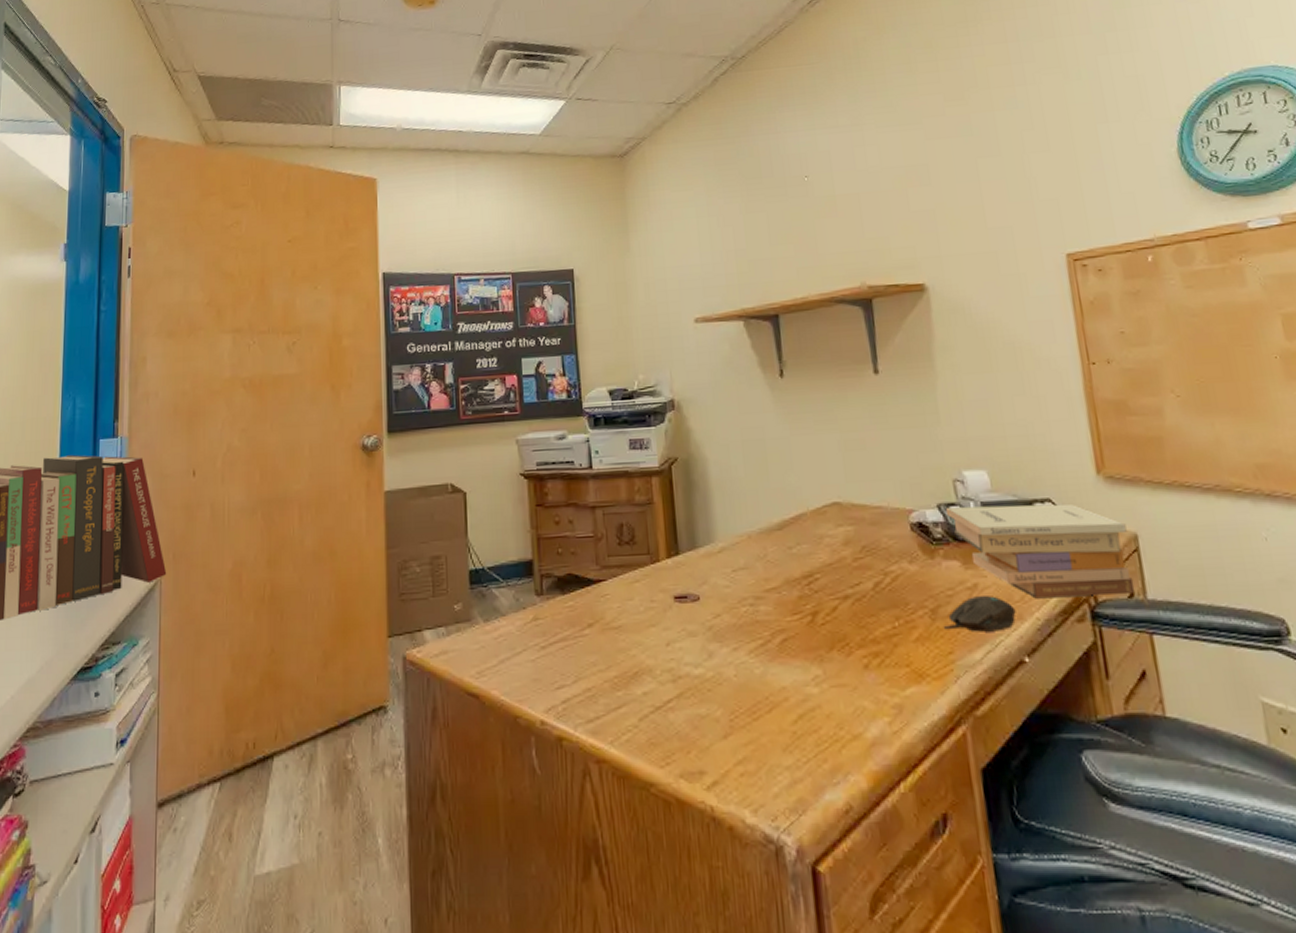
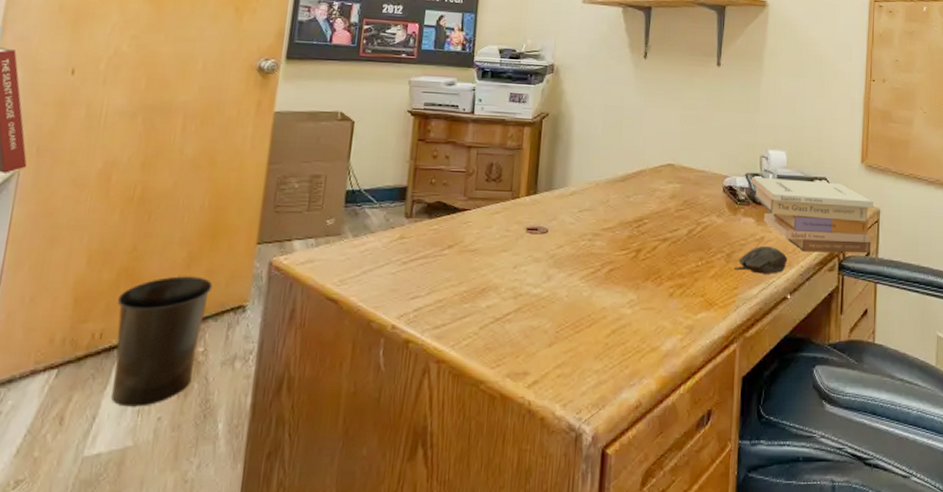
waste bin: none [264,677,352,821] -> present [111,276,213,407]

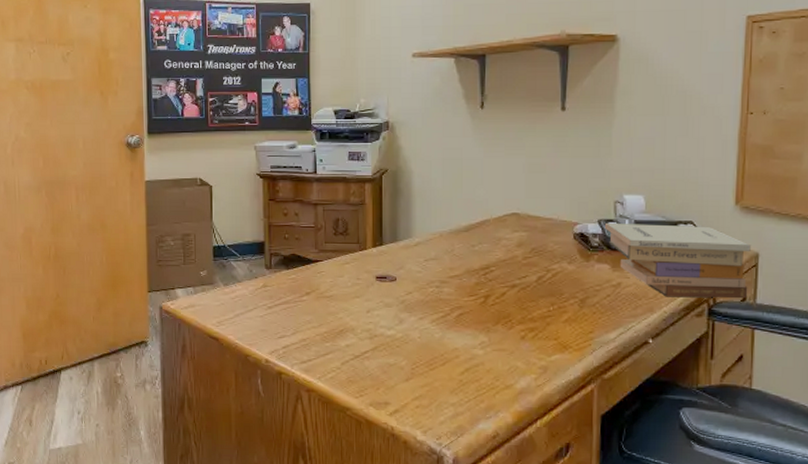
waste bin: present [111,276,213,407] -> none [52,317,120,416]
computer mouse: present [733,247,788,274] -> none [588,292,648,319]

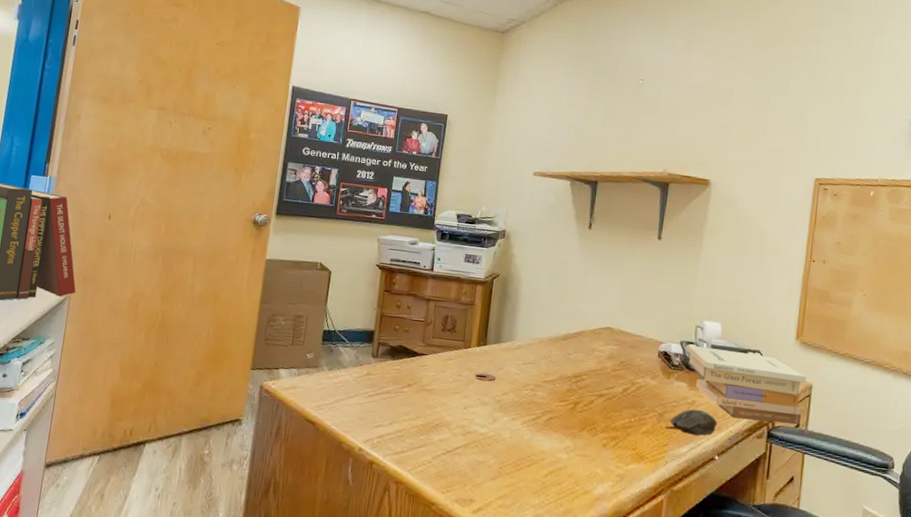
computer mouse: none [588,292,648,319] -> present [664,409,717,436]

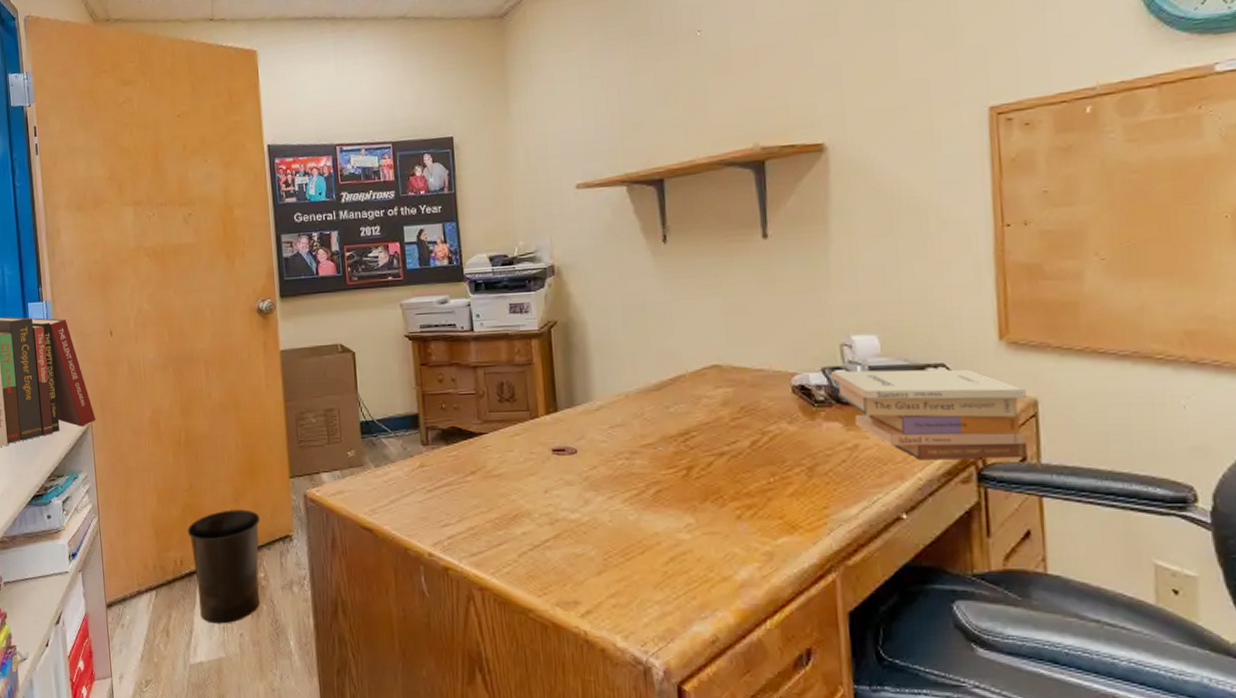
waste bin: none [139,390,216,493] -> present [187,509,261,624]
computer mouse: present [664,409,717,436] -> none [819,456,897,490]

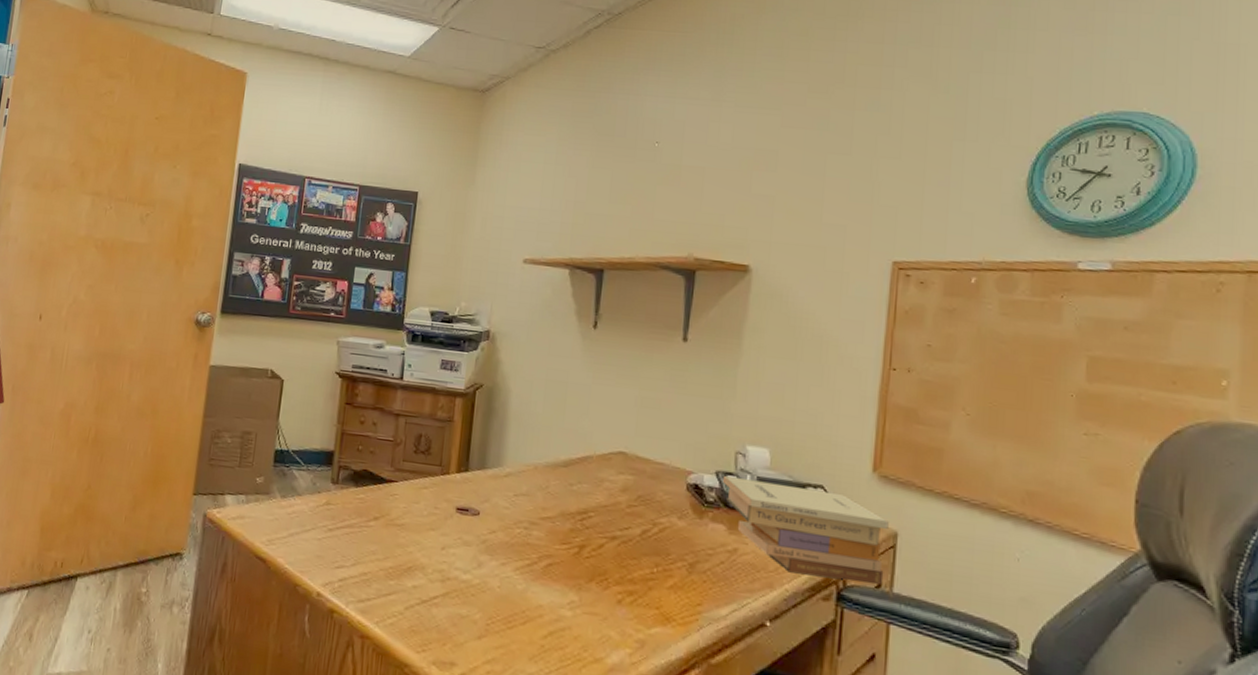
waste bin: present [187,509,261,624] -> none [70,517,155,636]

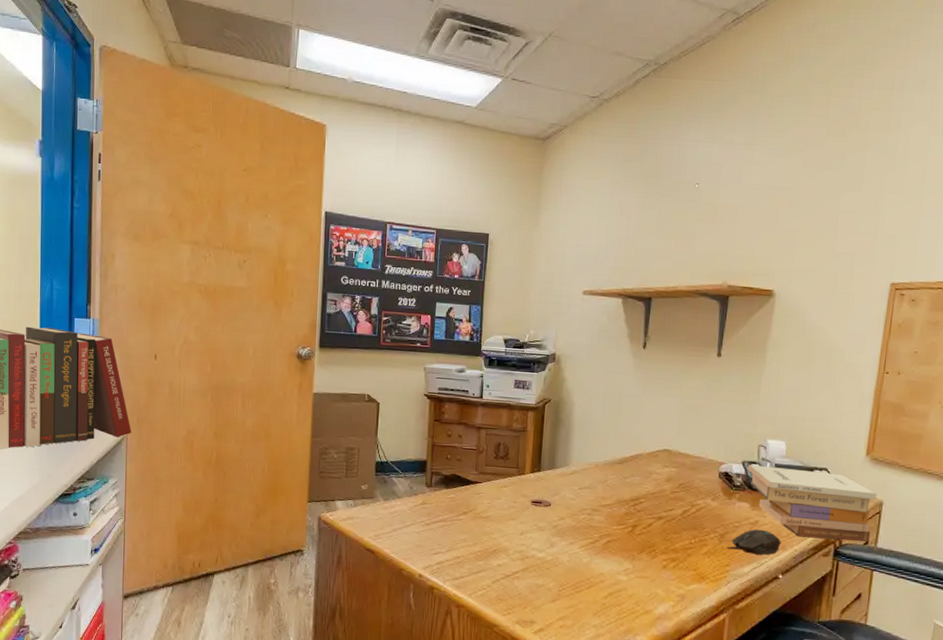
computer mouse: none [697,559,768,594] -> present [726,529,781,555]

